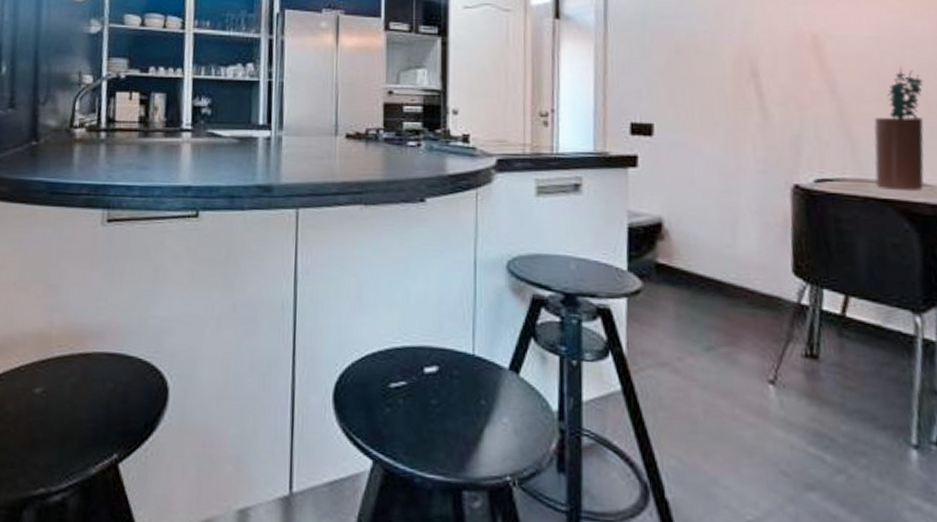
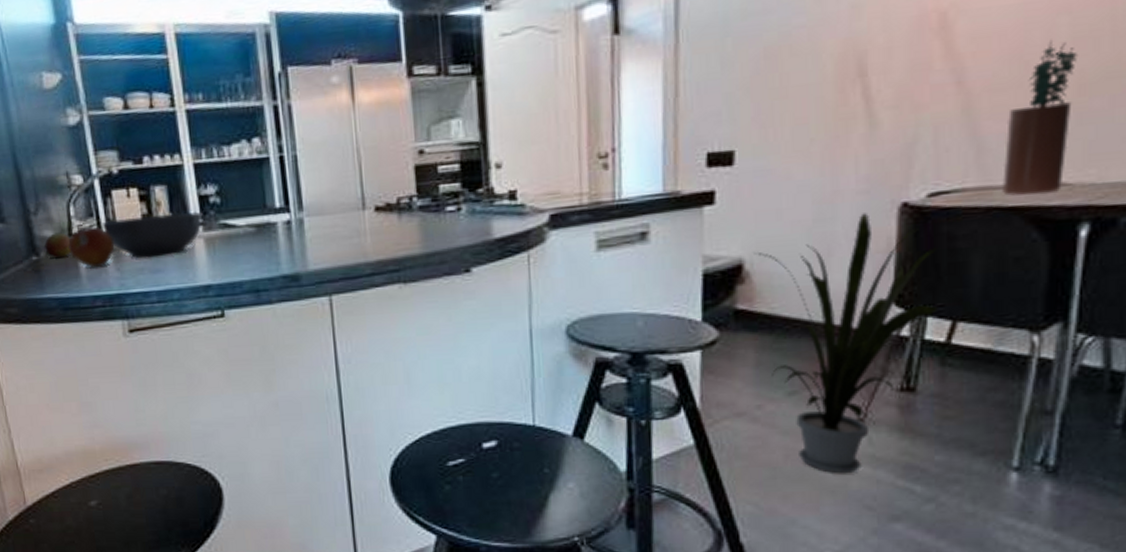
fruit: none [44,123,71,146] -> present [44,232,71,259]
fruit: none [67,121,110,158] -> present [68,226,115,267]
bowl: none [101,117,194,155] -> present [101,212,203,258]
house plant: none [671,189,834,436] -> present [754,213,940,474]

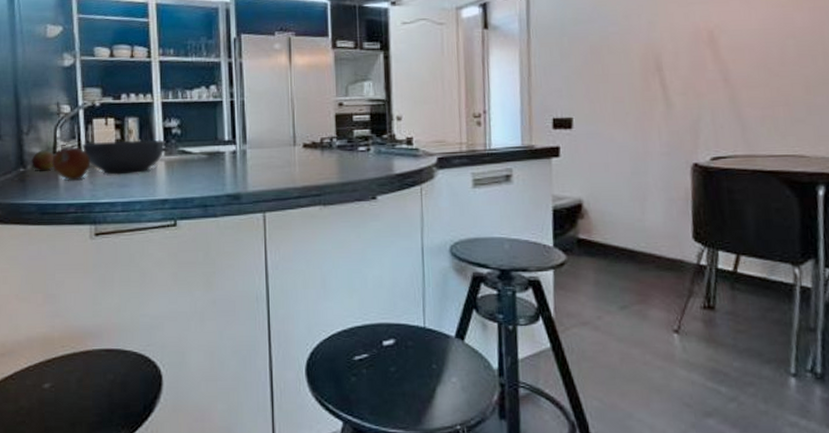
house plant: present [754,213,940,474] -> none [590,169,727,376]
vase: present [1002,39,1079,196] -> none [760,54,804,163]

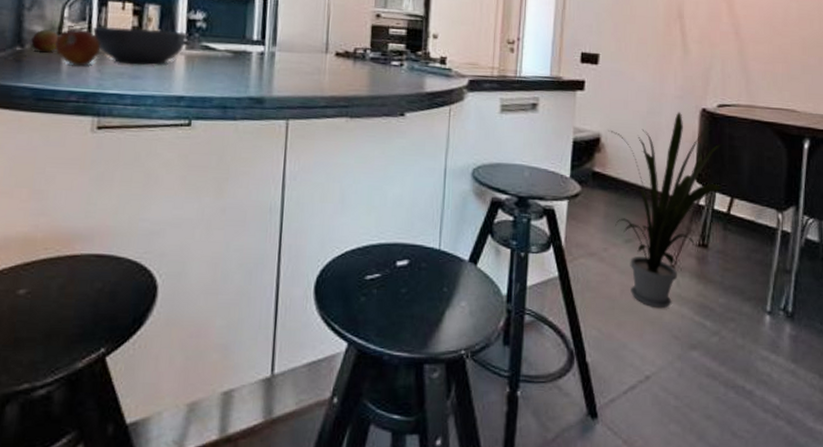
house plant: none [590,169,727,376] -> present [608,112,724,309]

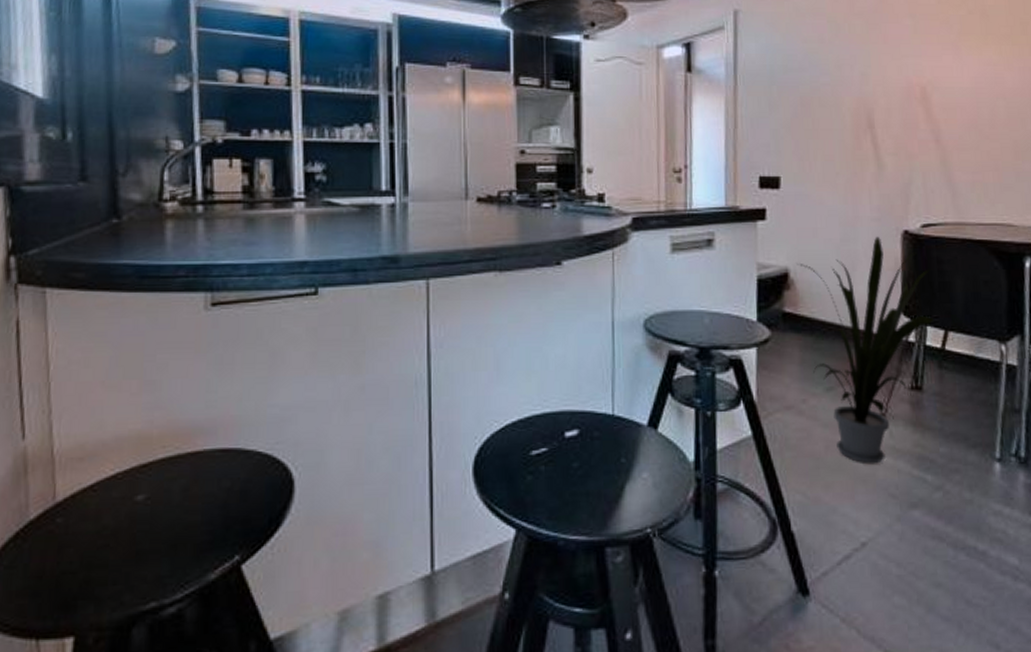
fruit: present [29,29,59,53] -> none [127,196,160,223]
fruit: present [55,29,101,66] -> none [156,193,208,235]
bowl: present [92,26,188,65] -> none [197,187,307,230]

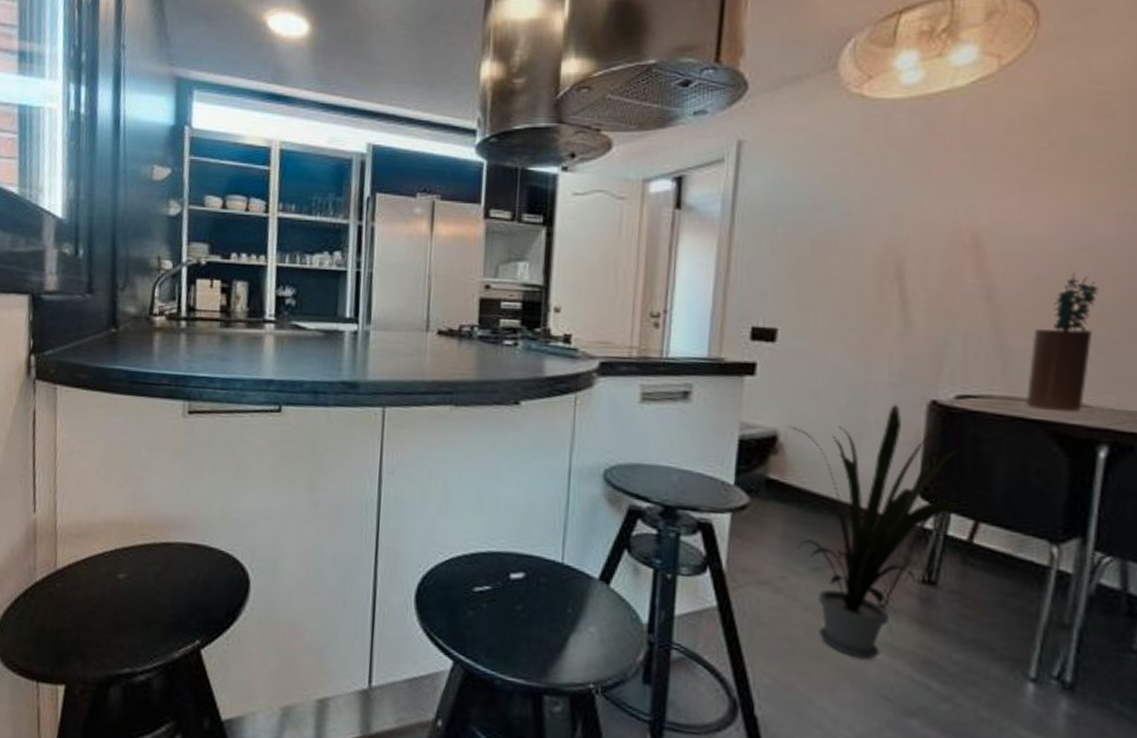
vase: none [970,116,1013,232] -> present [1026,271,1099,413]

